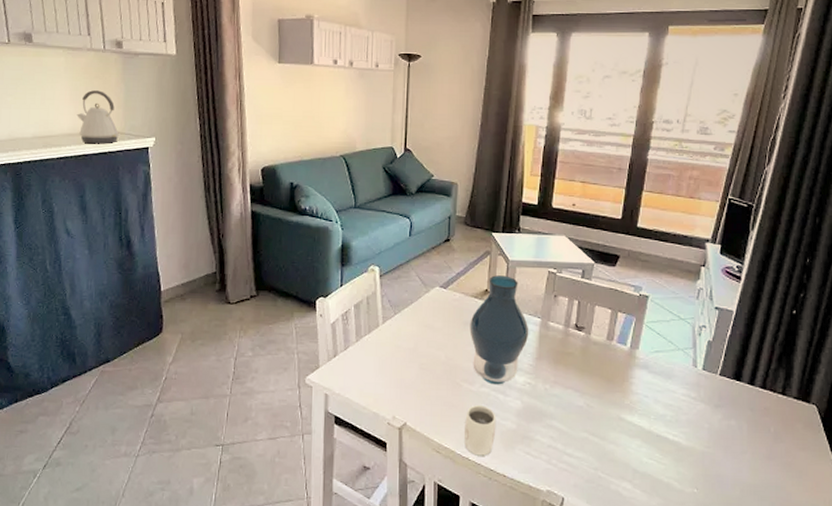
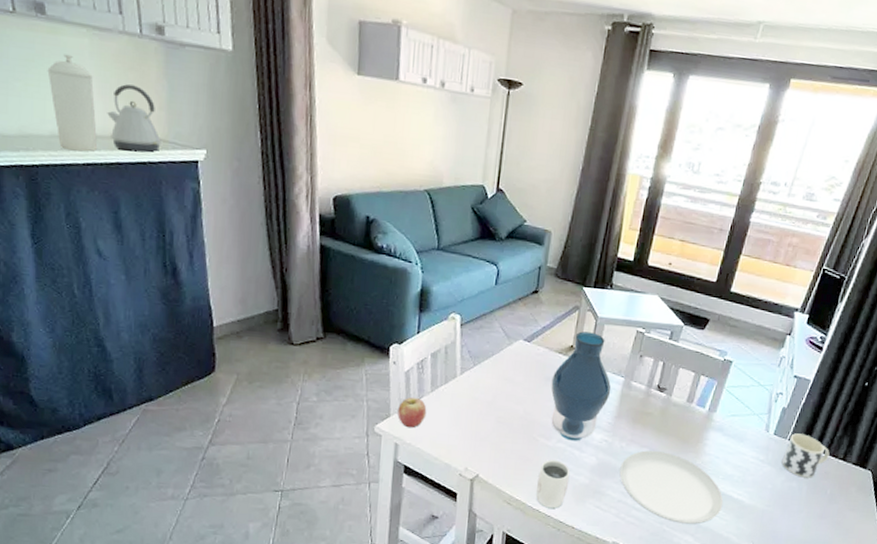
canister: none [32,71,69,148] -> present [47,54,98,152]
fruit: none [326,347,353,379] -> present [397,397,427,428]
plate: none [546,392,659,470] -> present [619,450,724,524]
cup: none [715,367,767,415] -> present [781,433,830,478]

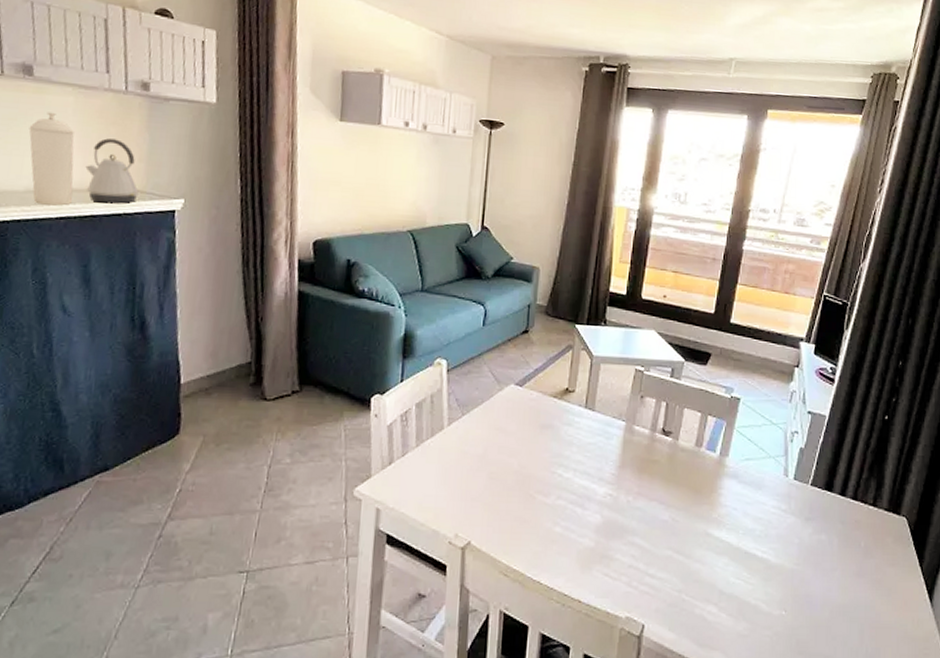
fruit: present [397,397,427,428] -> none [379,453,412,490]
mug: present [536,460,570,509] -> none [536,520,573,579]
vase: present [550,331,612,441] -> none [546,372,613,497]
plate: present [619,450,724,524] -> none [628,504,747,591]
cup: present [781,433,830,478] -> none [806,477,858,529]

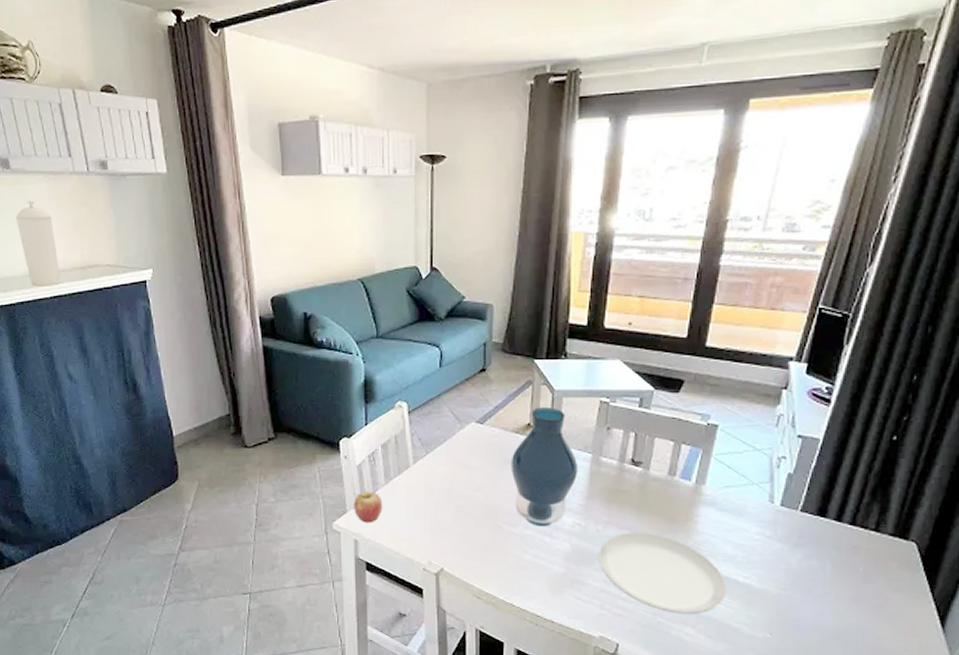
kettle: present [85,138,139,205] -> none [66,219,113,281]
fruit: none [379,453,412,490] -> present [354,491,383,523]
vase: none [546,372,613,497] -> present [511,407,578,527]
plate: none [628,504,747,591] -> present [598,533,727,614]

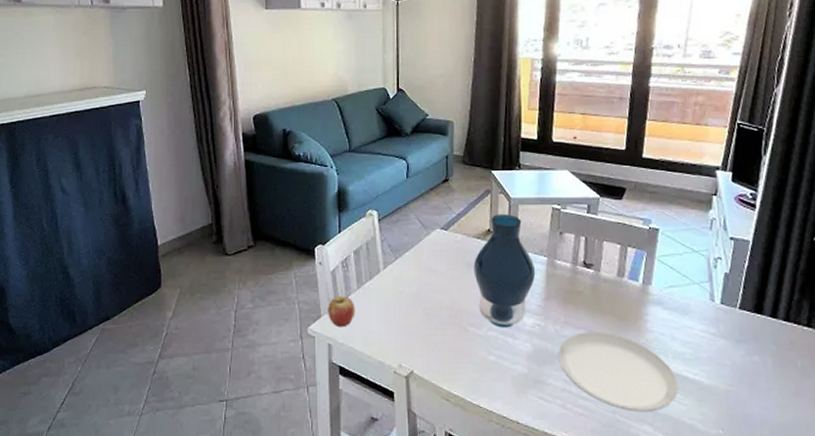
canister: present [15,200,62,287] -> none [22,30,61,106]

